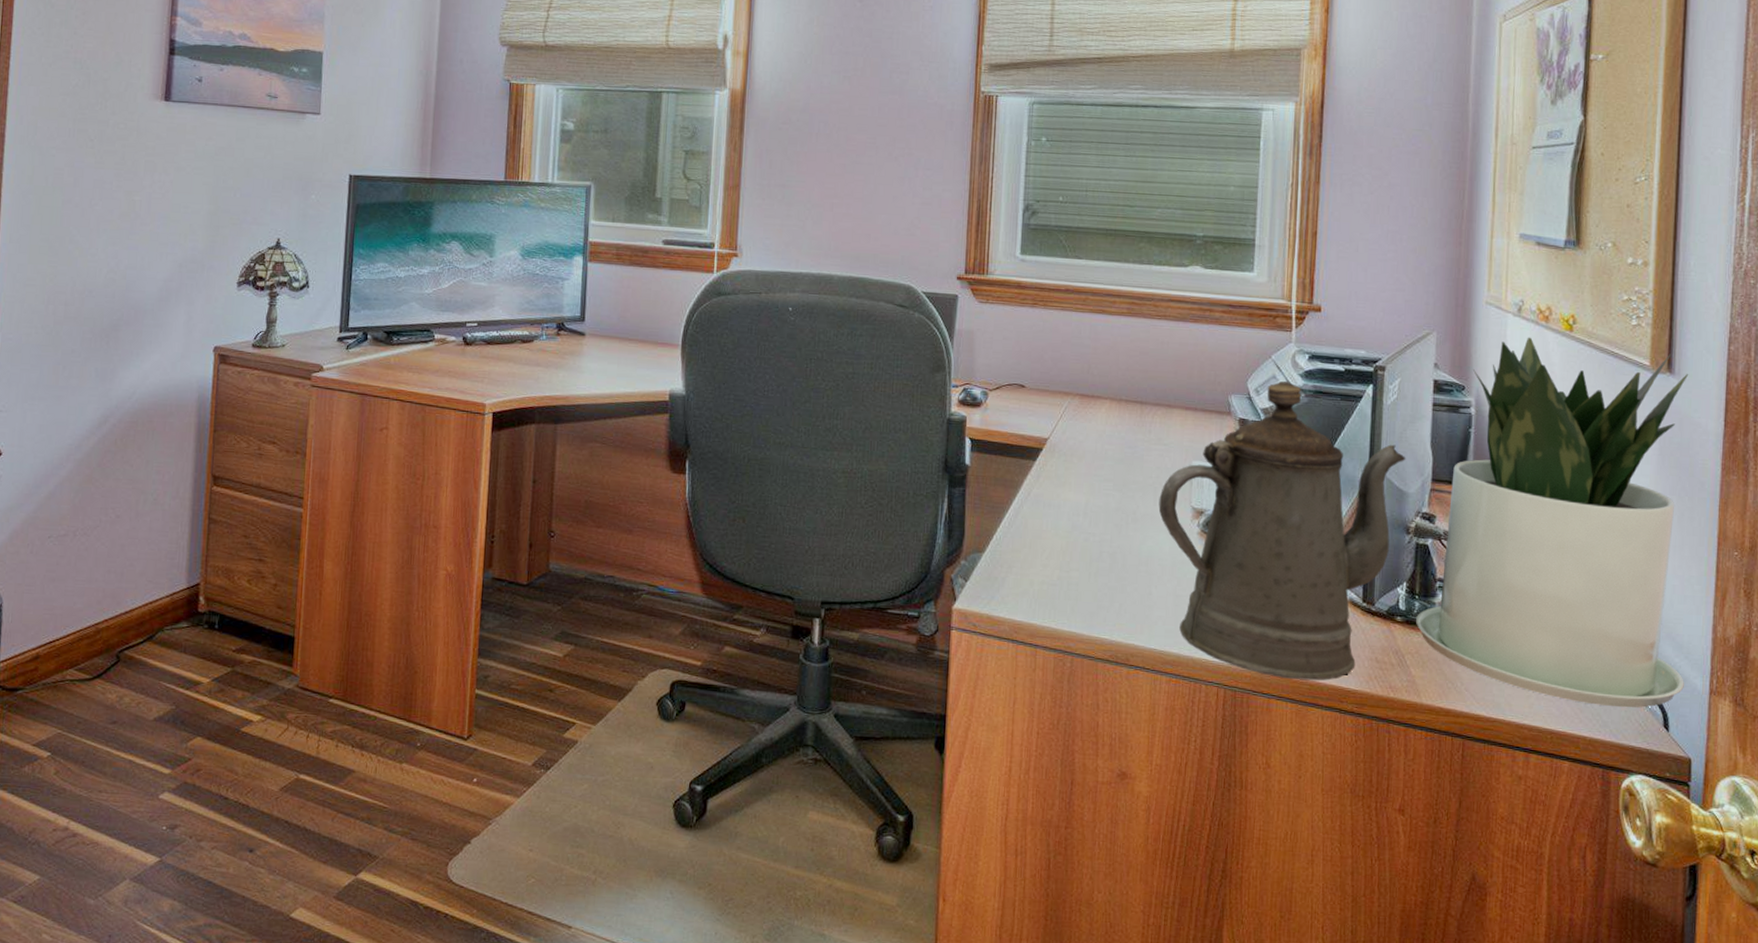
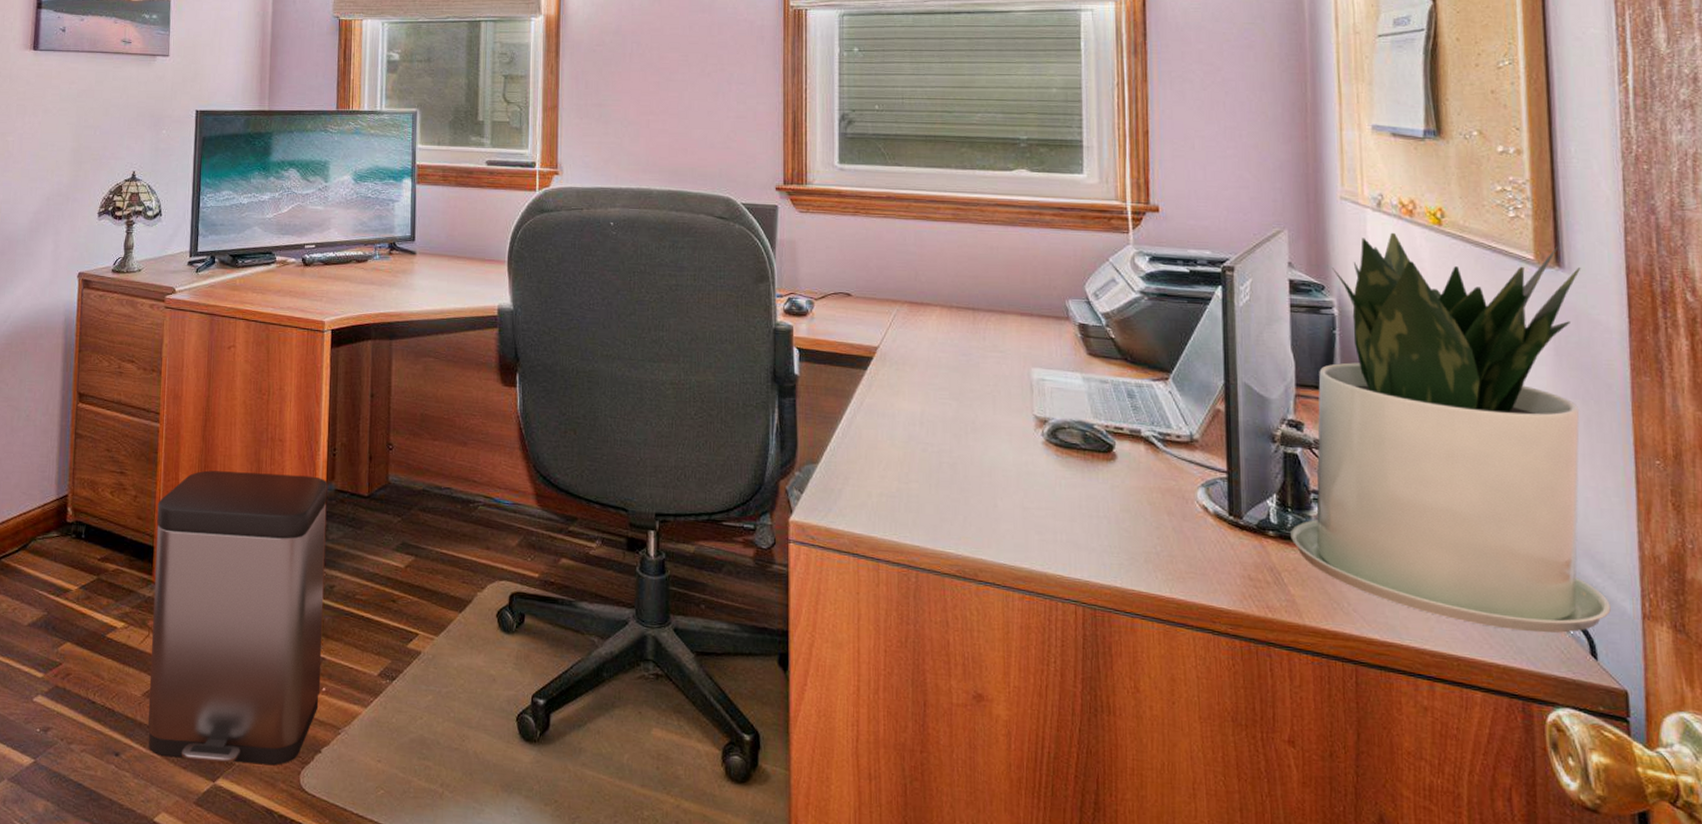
pedal bin: none [285,558,484,857] -> present [147,470,328,765]
coffee pot: present [1158,381,1406,681] -> none [998,285,1265,600]

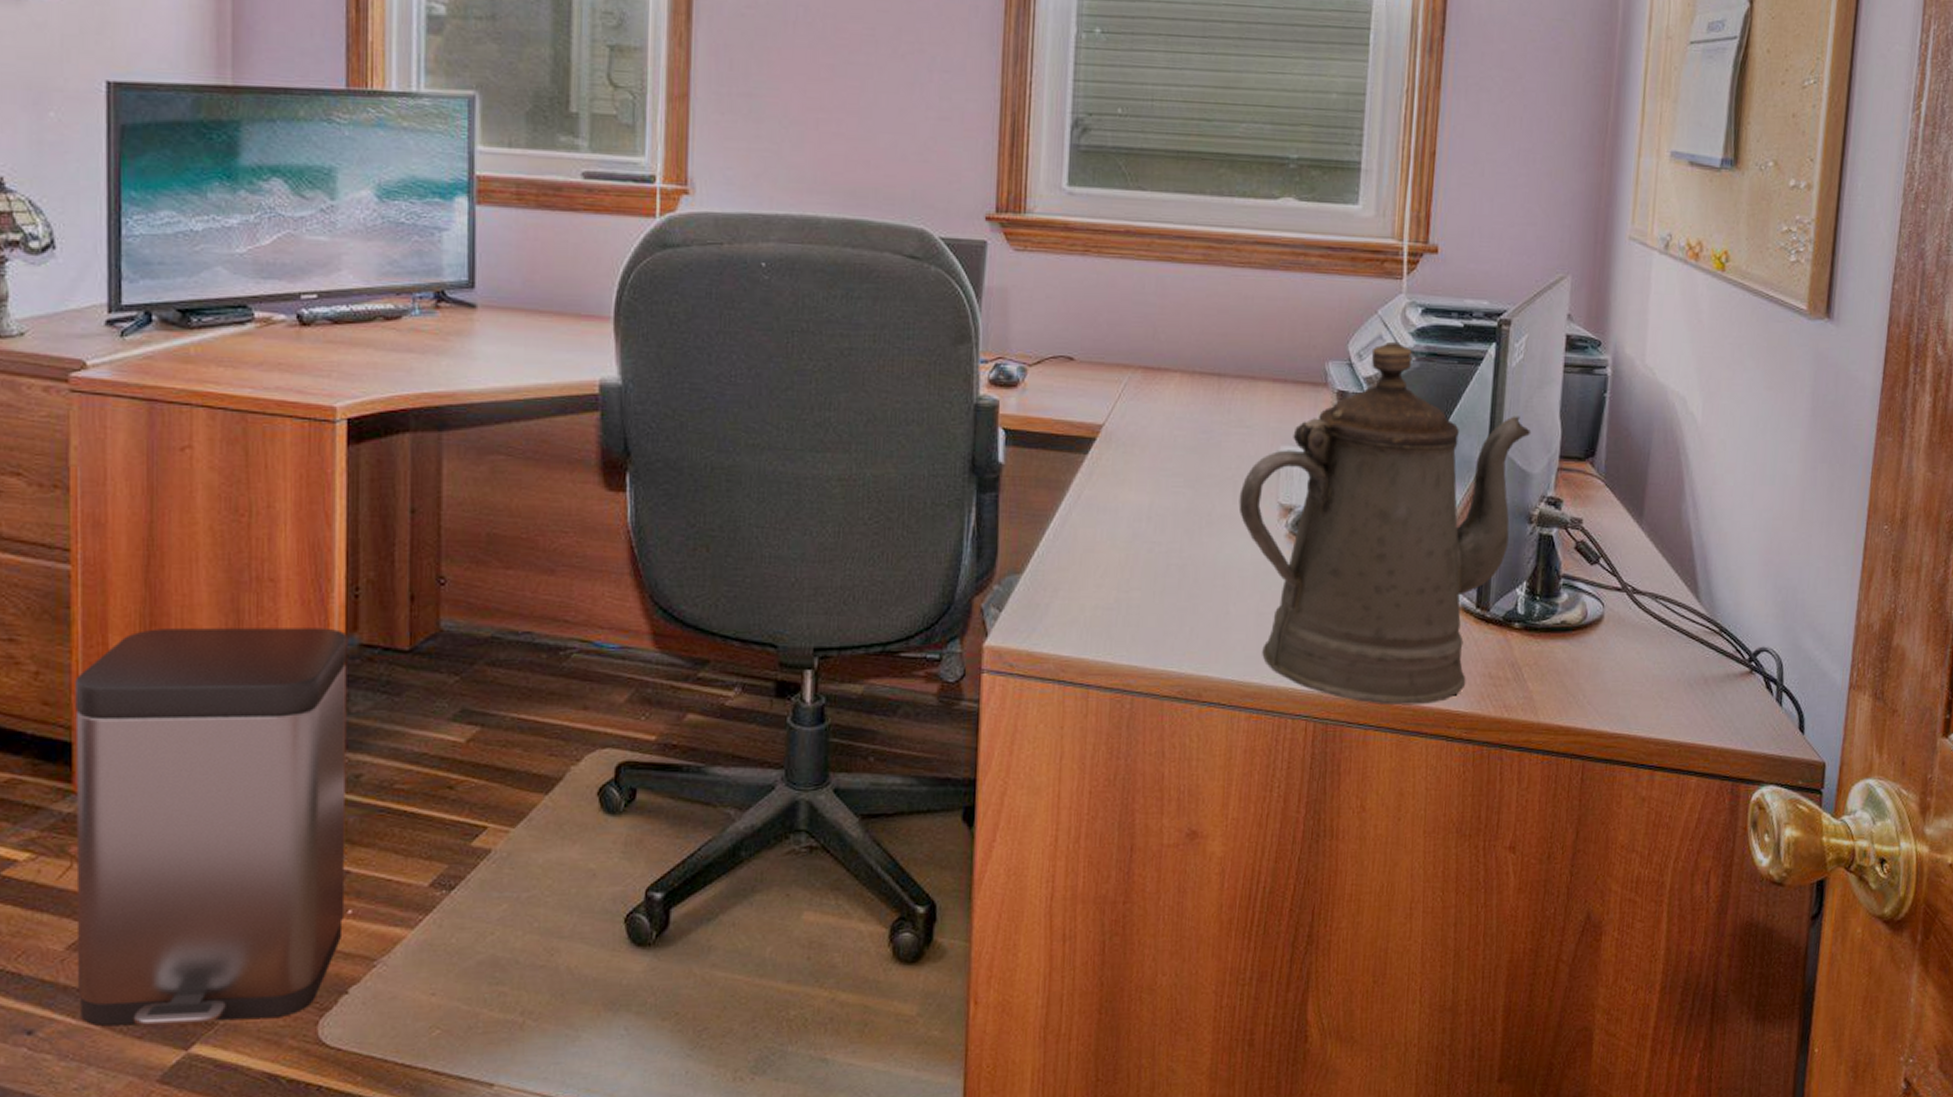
coffee pot: none [998,285,1265,600] -> present [1238,342,1532,706]
planter: present [1289,232,1611,634] -> none [1535,279,1849,711]

